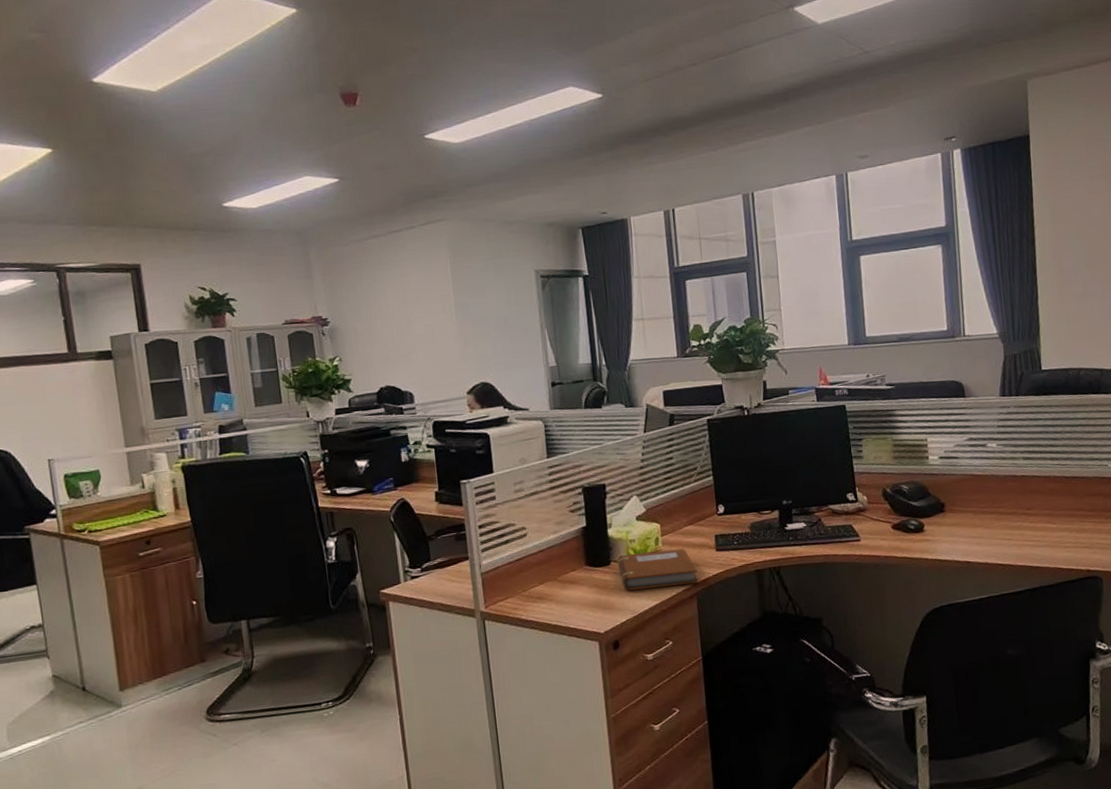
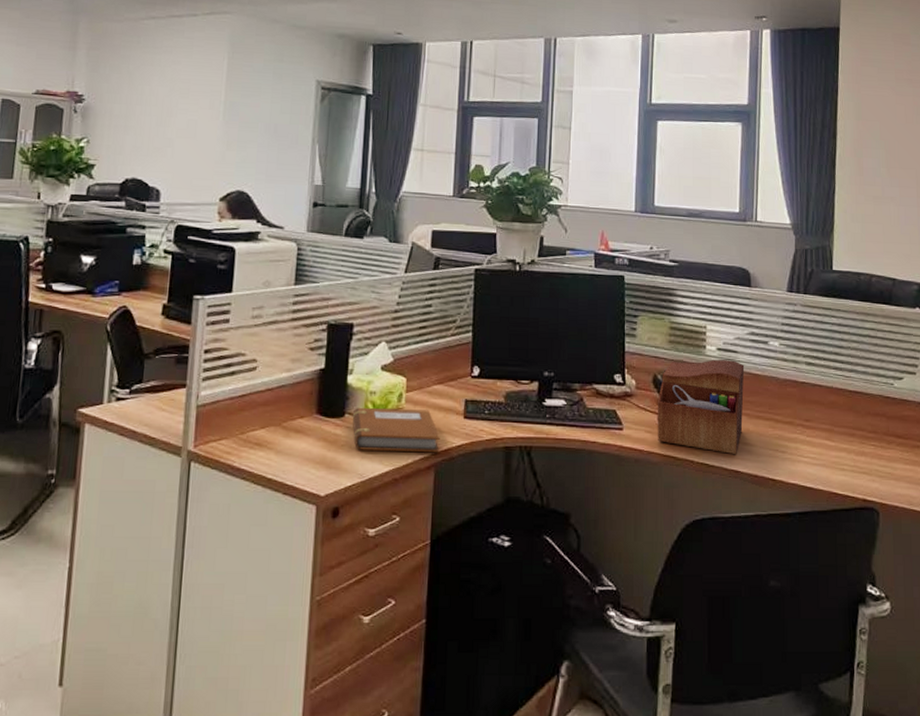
sewing box: none [888,465,970,548] -> present [657,359,745,455]

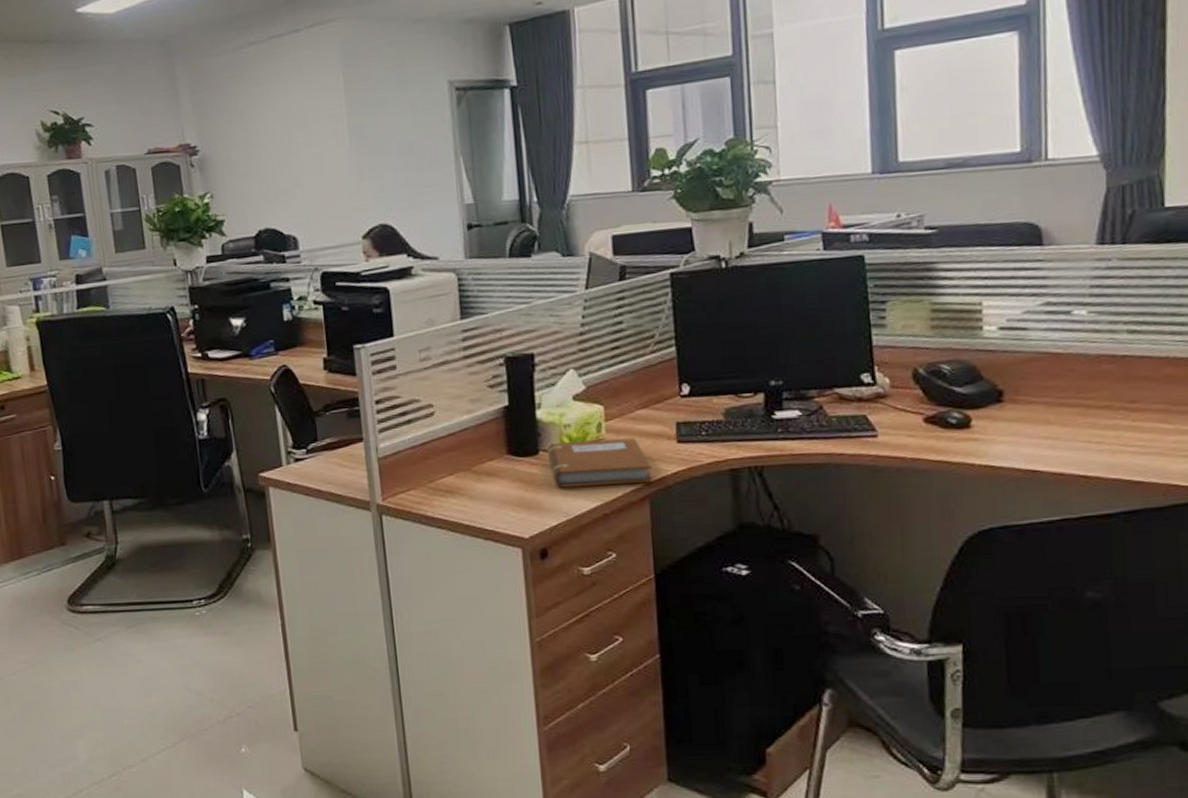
sewing box: present [657,359,745,455] -> none [920,339,1040,452]

